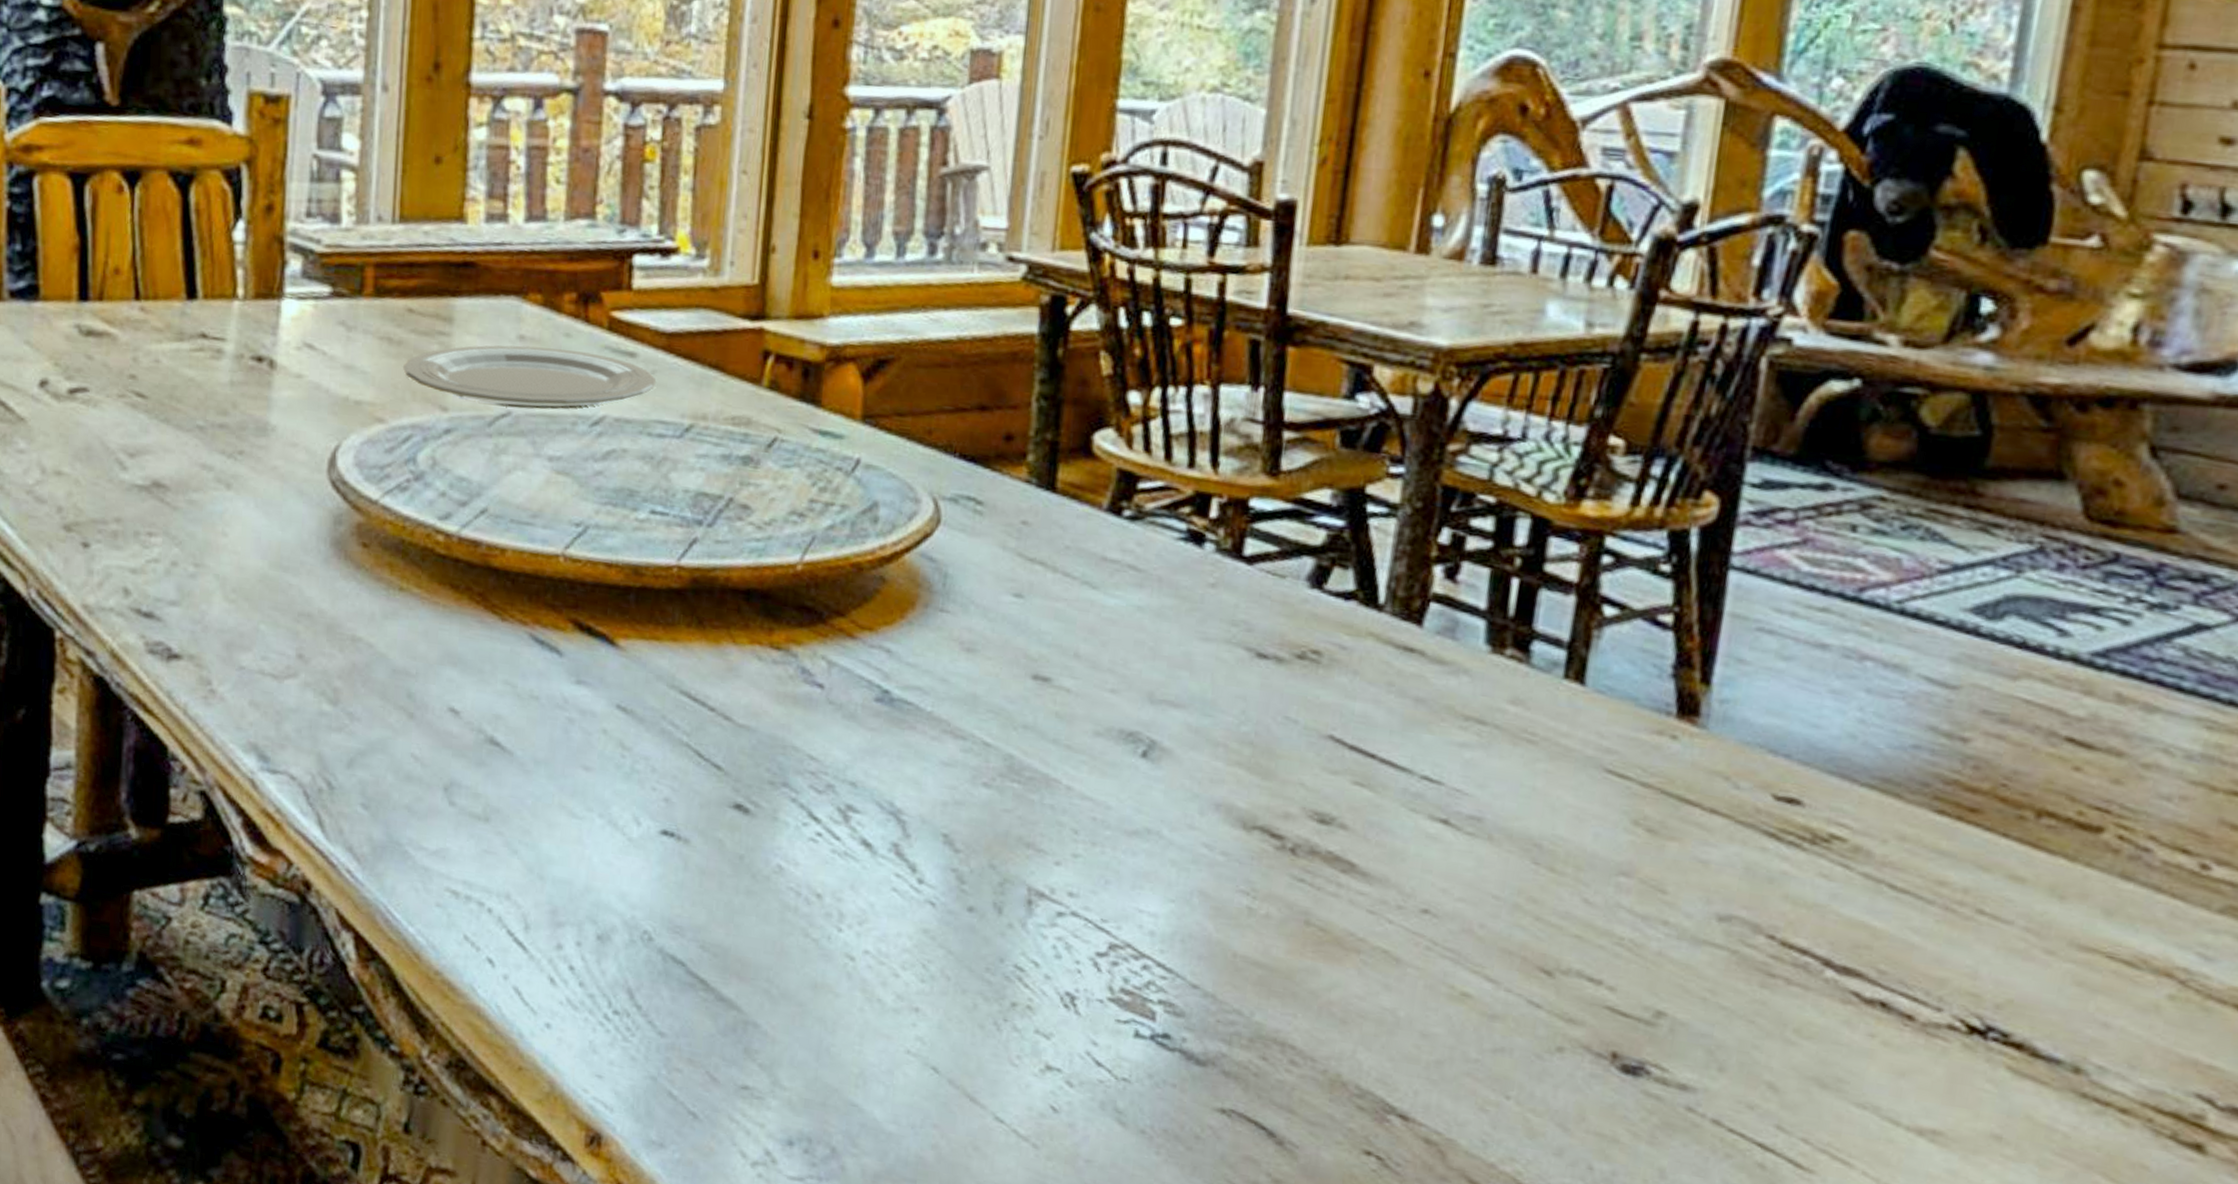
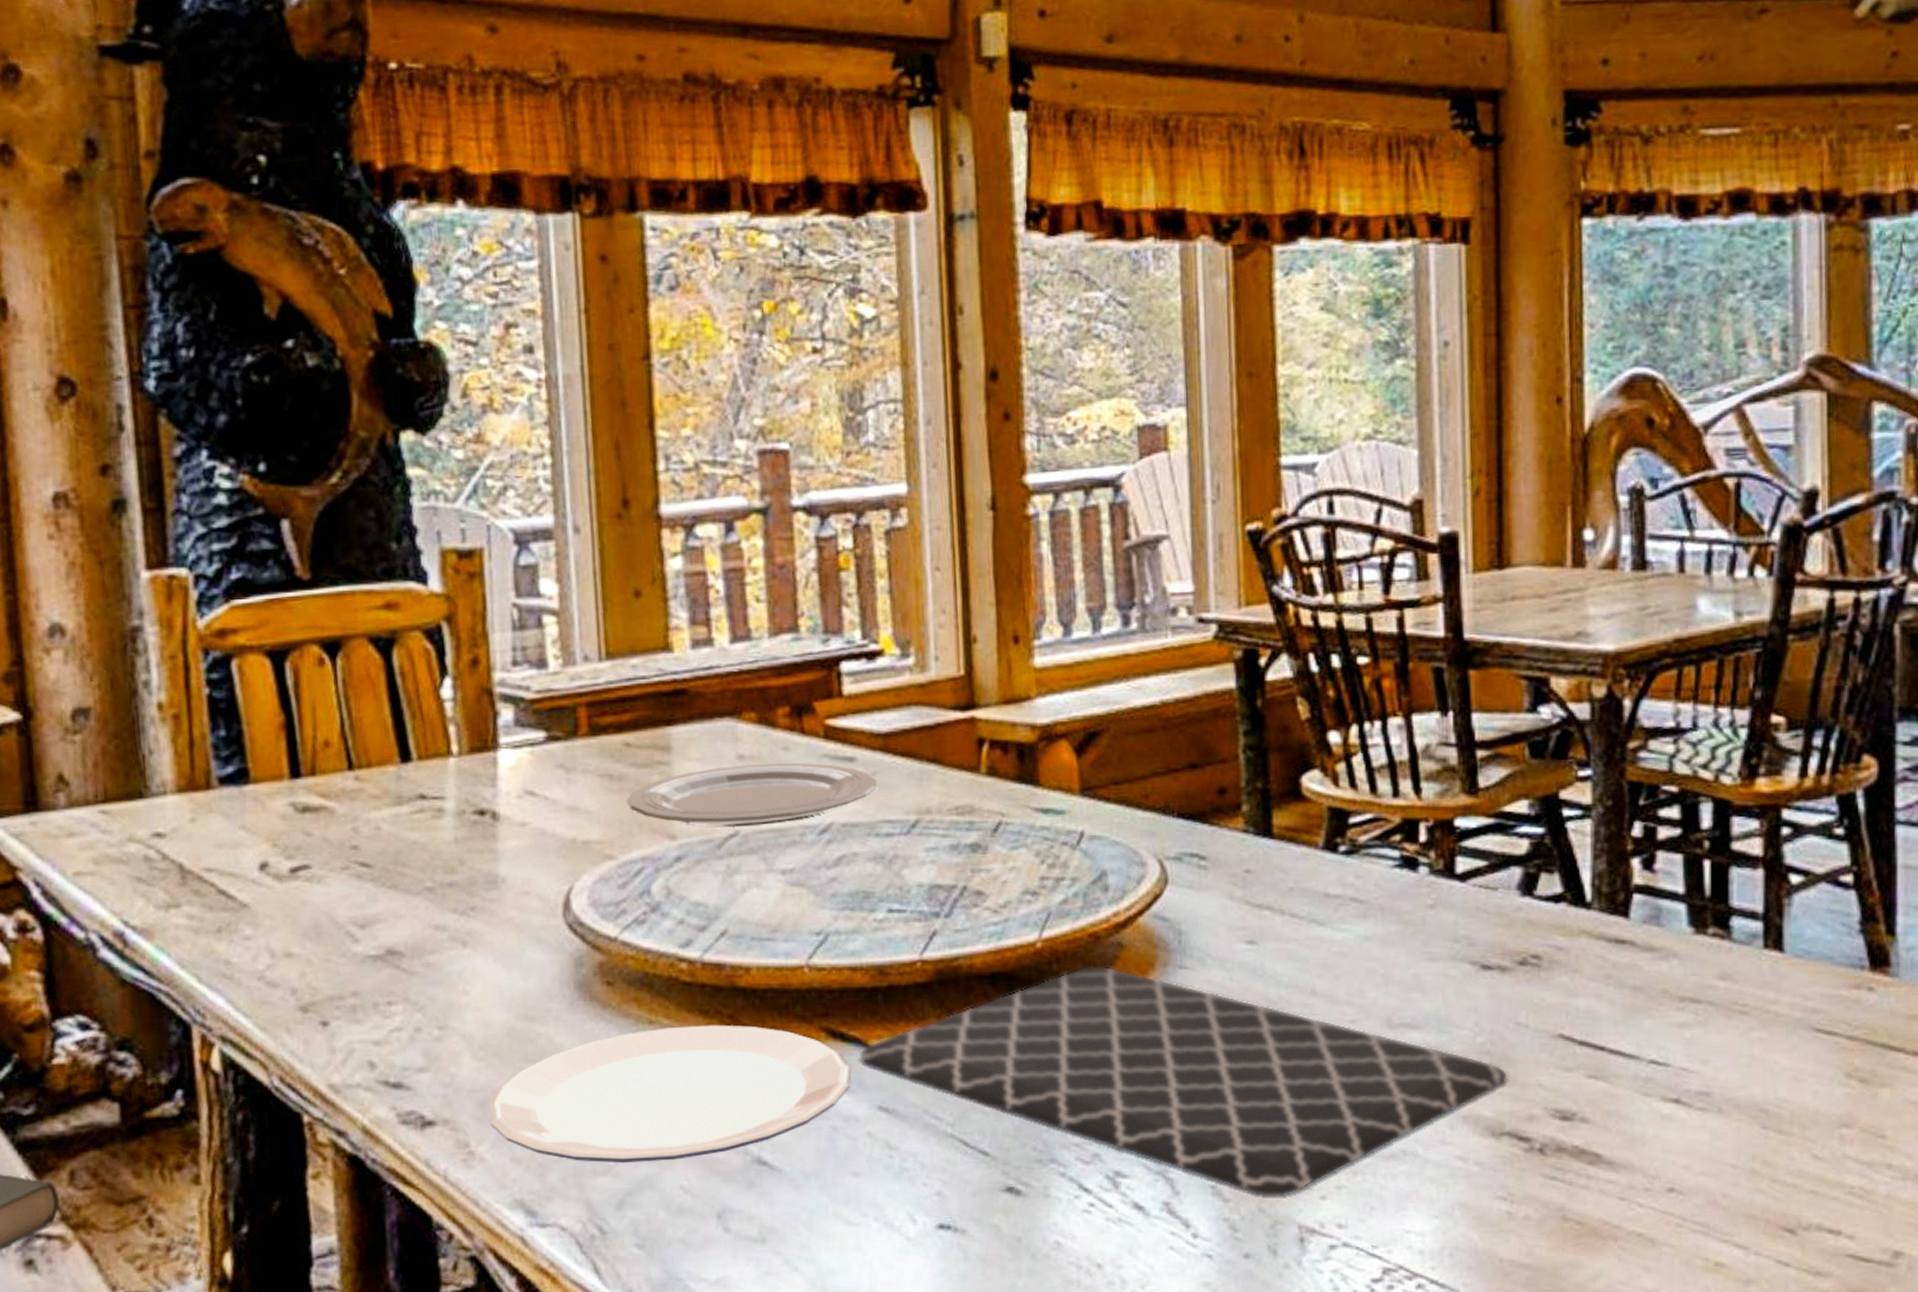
plate: none [233,596,595,728] -> present [488,1024,852,1162]
placemat: none [603,595,1269,855] -> present [859,966,1508,1196]

